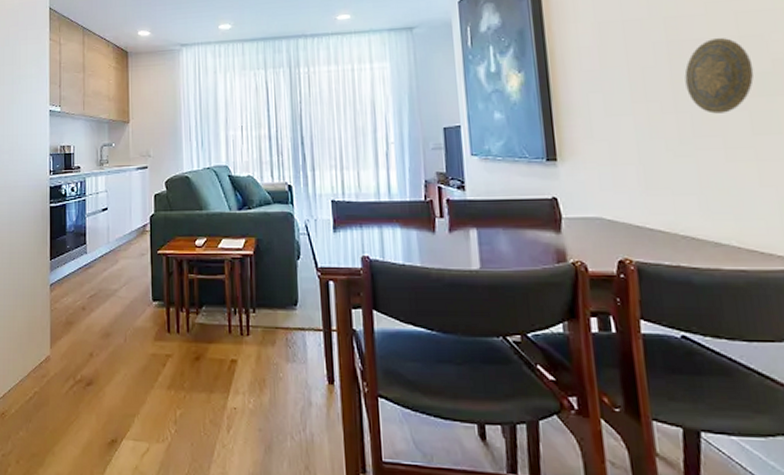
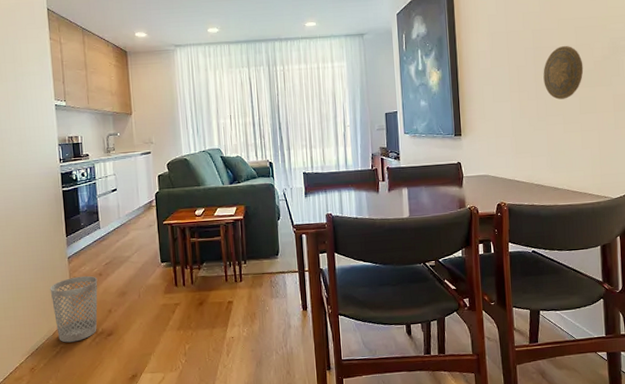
wastebasket: none [28,308,80,388] -> present [50,275,98,343]

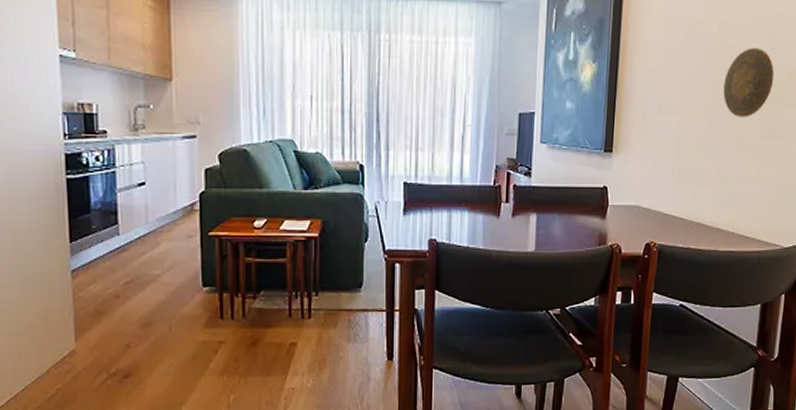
wastebasket: present [50,275,98,343] -> none [44,297,113,384]

